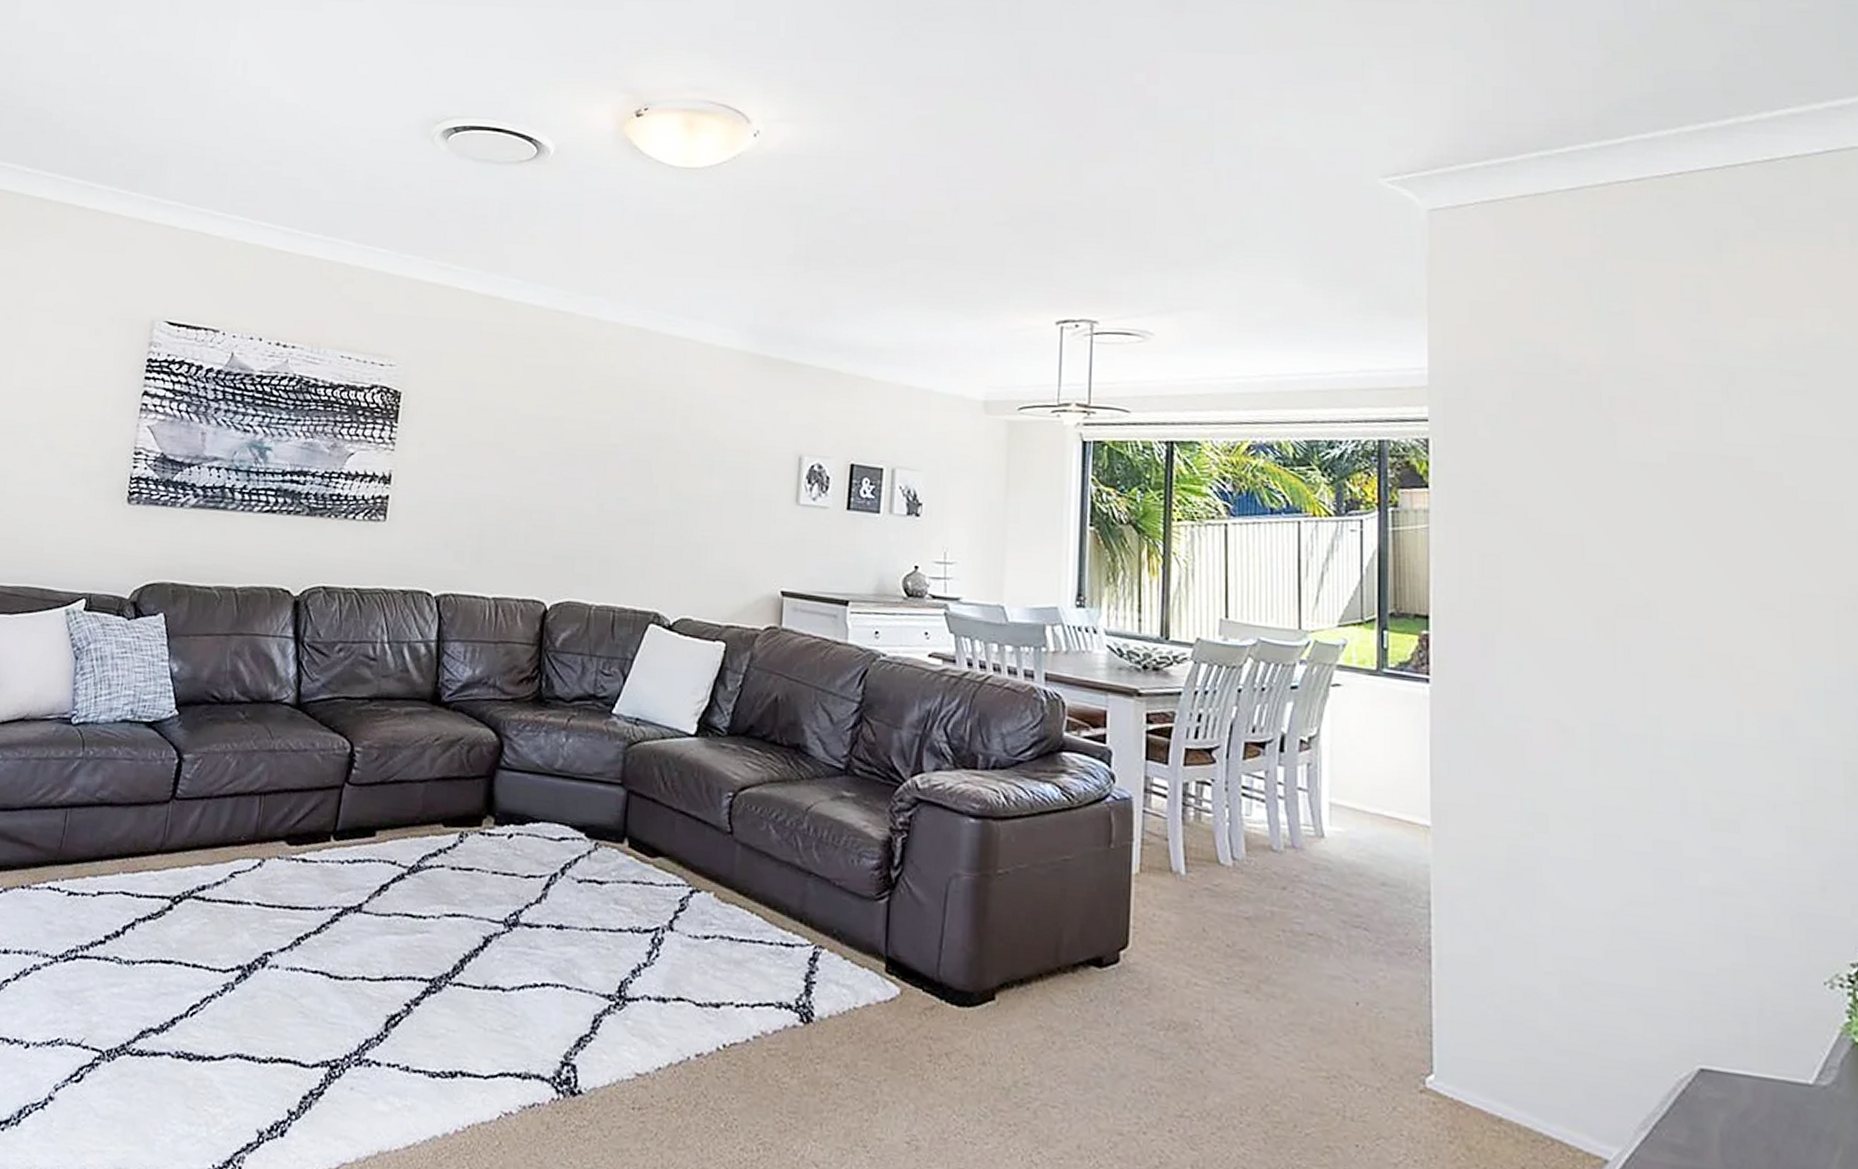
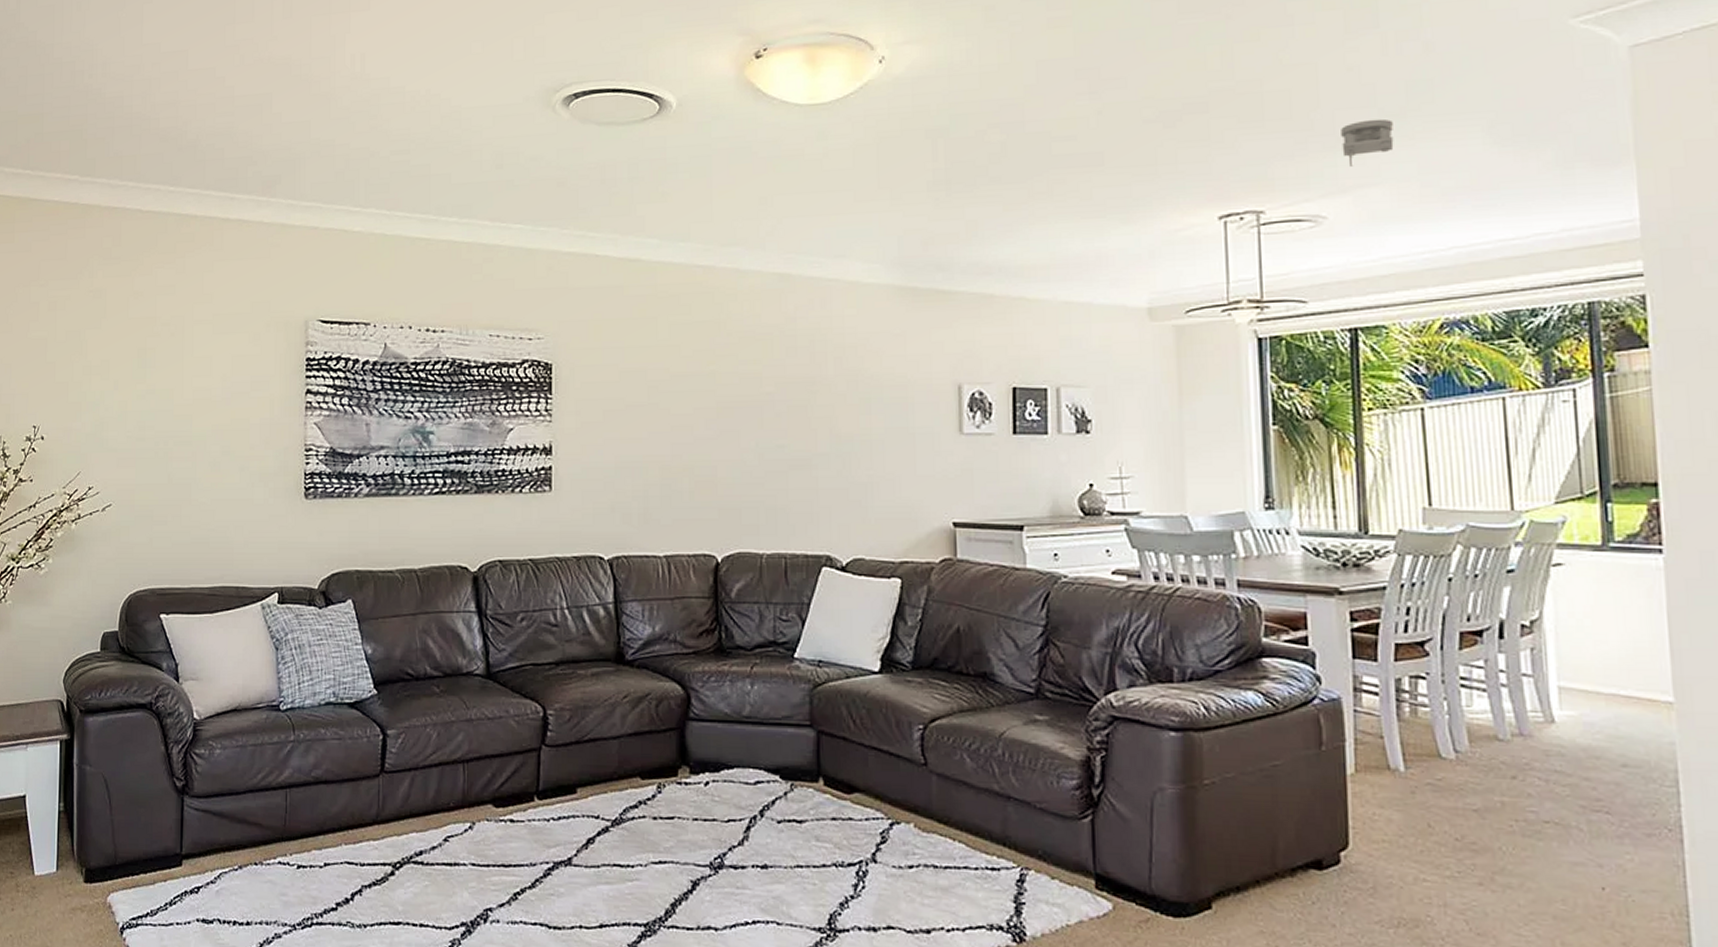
smoke detector: none [1172,247,1219,289] -> present [1341,119,1394,167]

